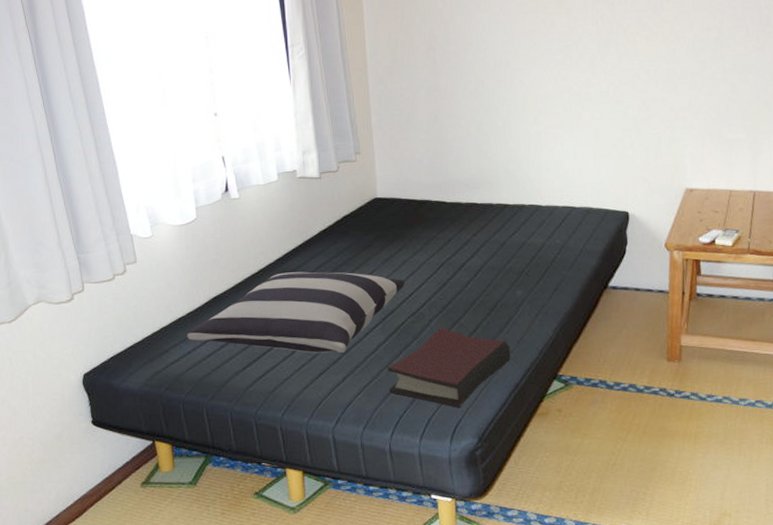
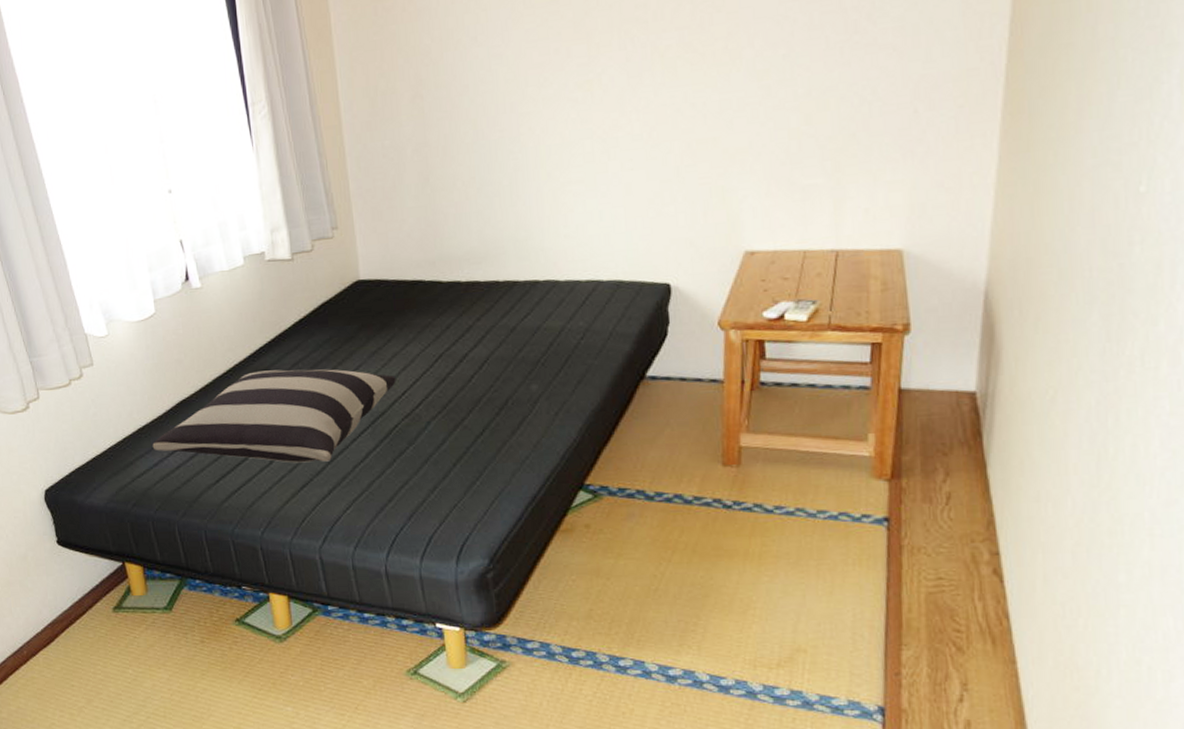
hardback book: present [388,327,511,407] -> none [380,430,526,523]

